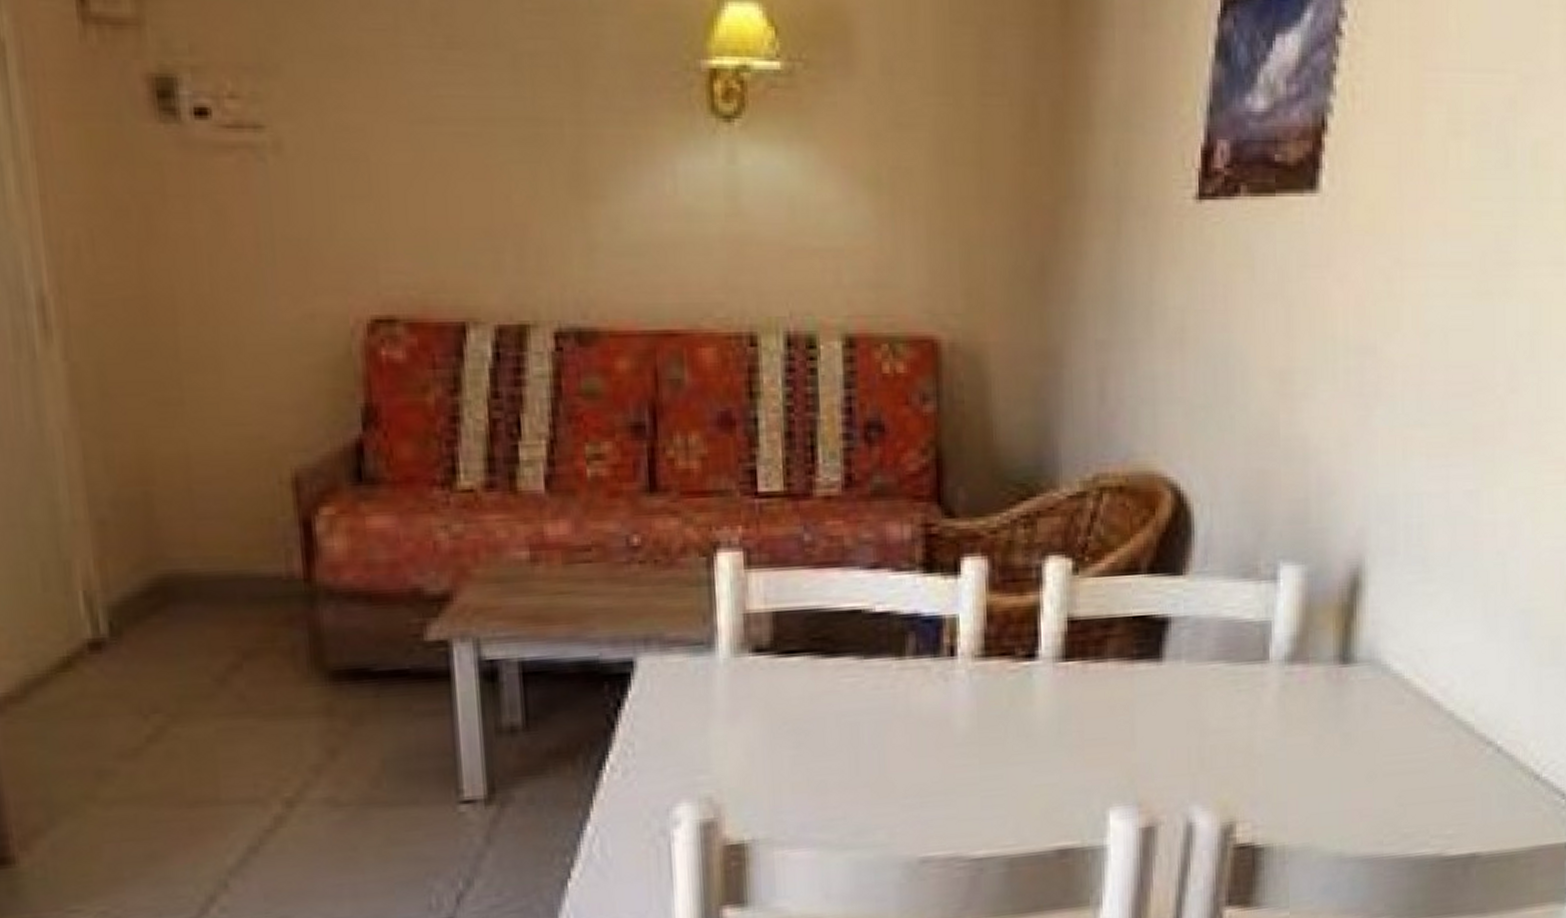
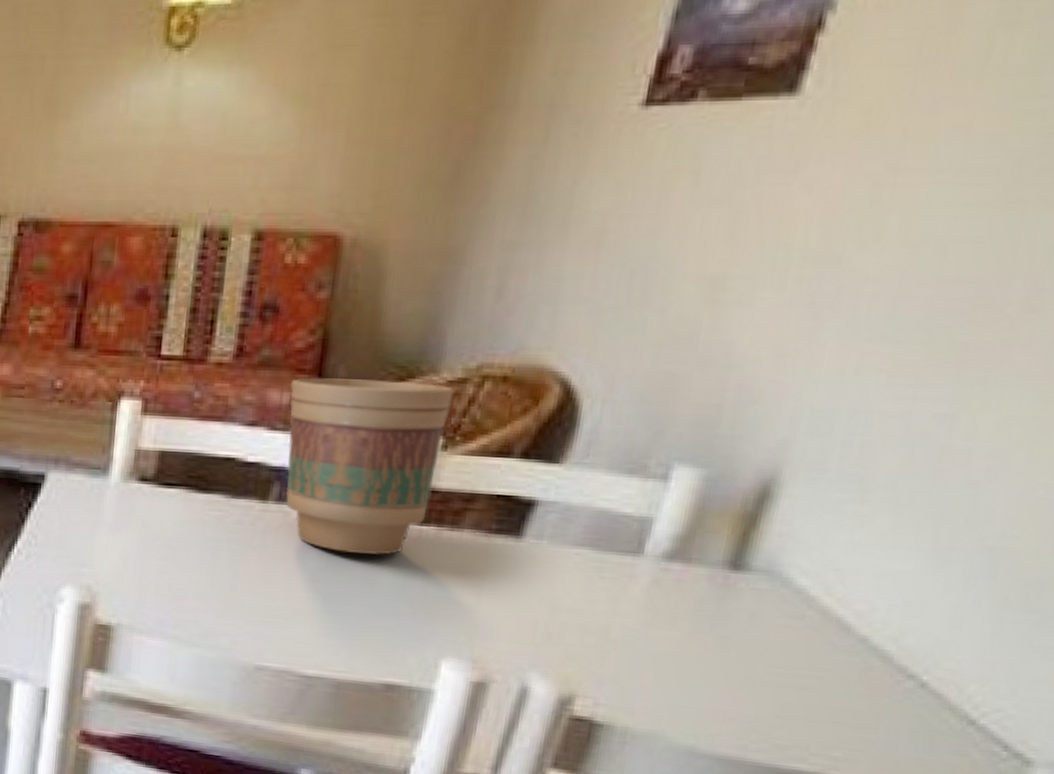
flower pot: none [910,500,1076,705] -> present [285,378,454,555]

